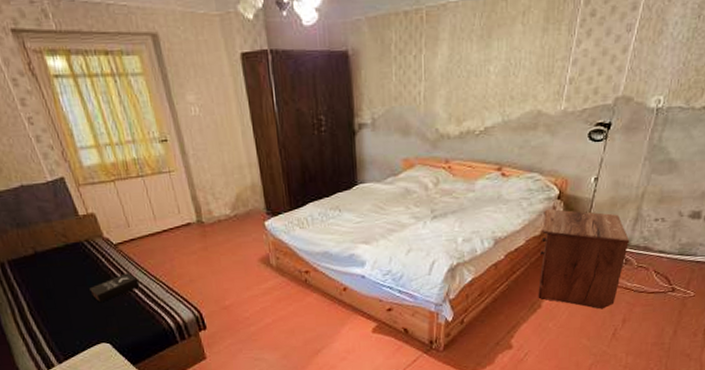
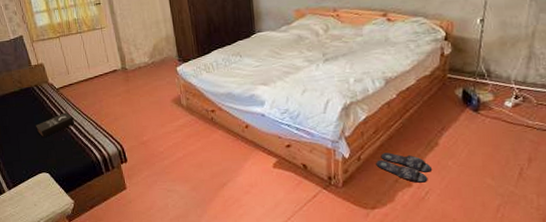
slippers: none [479,315,532,345] -> present [376,152,431,183]
nightstand: present [538,209,630,310] -> none [430,50,526,148]

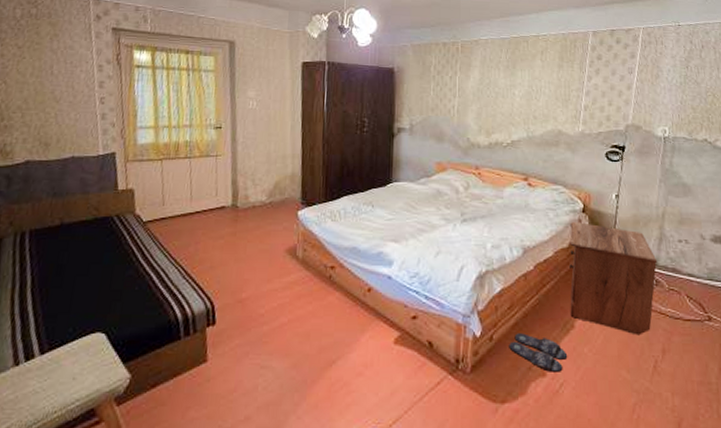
book: present [36,112,74,138] -> none [103,253,157,285]
nightstand: none [430,50,526,148] -> present [568,222,658,336]

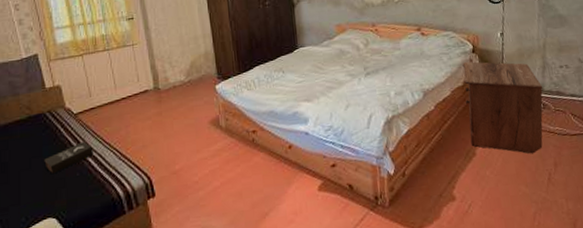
book: none [103,253,157,285] -> present [44,141,93,174]
slippers: present [509,333,567,372] -> none [420,166,472,196]

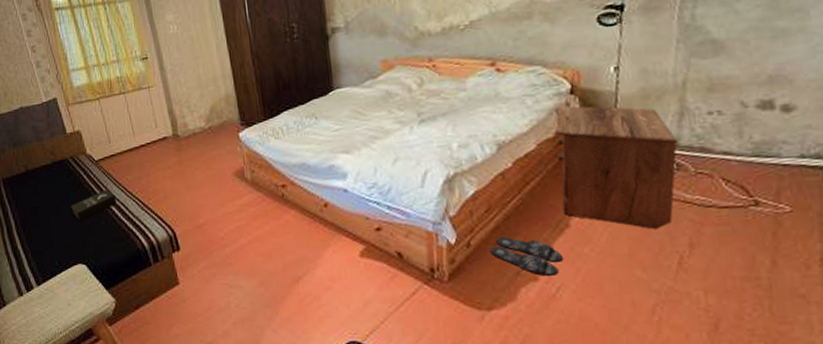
slippers: none [420,166,472,196] -> present [490,237,563,276]

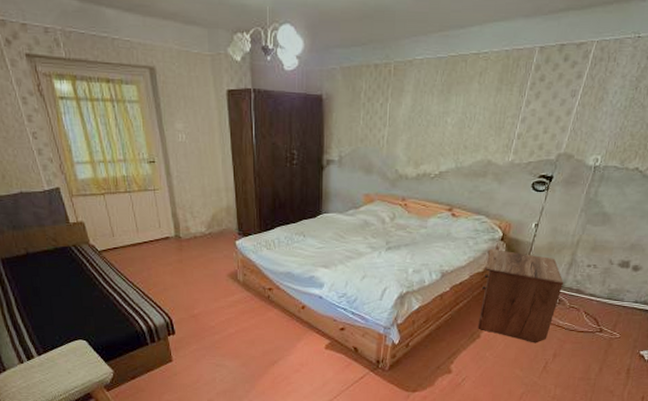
book: present [71,189,116,221] -> none [72,278,118,303]
slippers: present [490,237,563,276] -> none [422,341,471,370]

